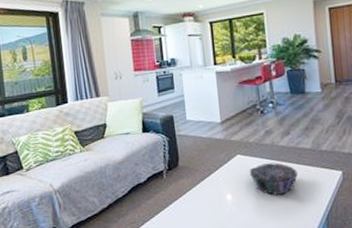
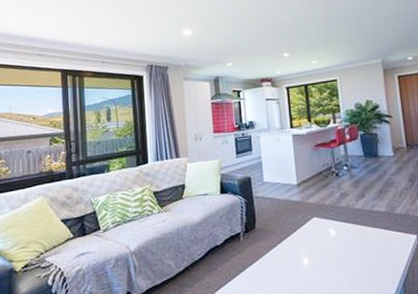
decorative bowl: present [249,163,298,196] -> none [325,226,373,260]

